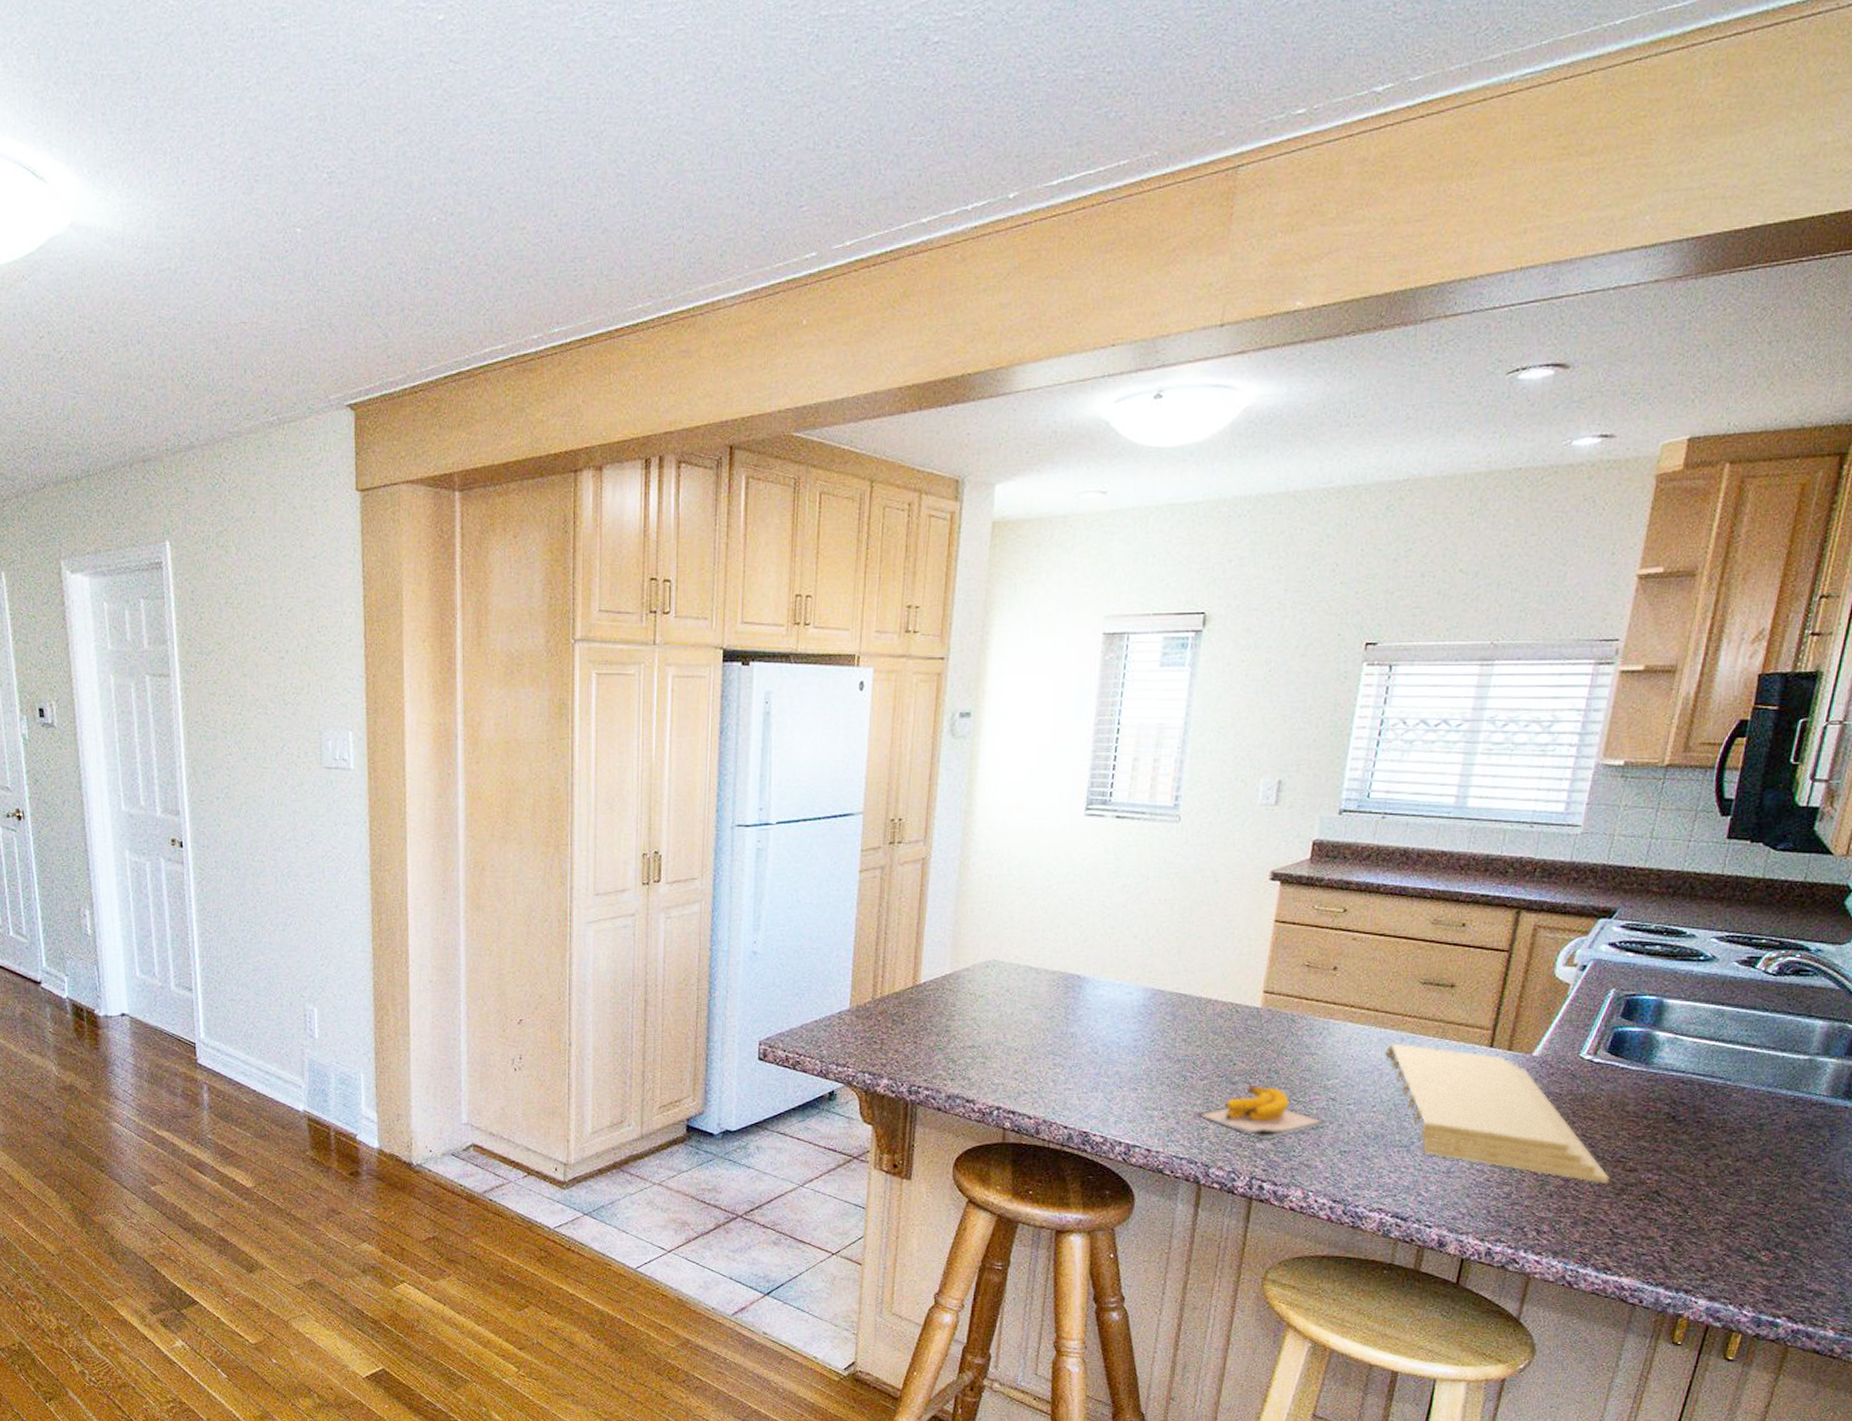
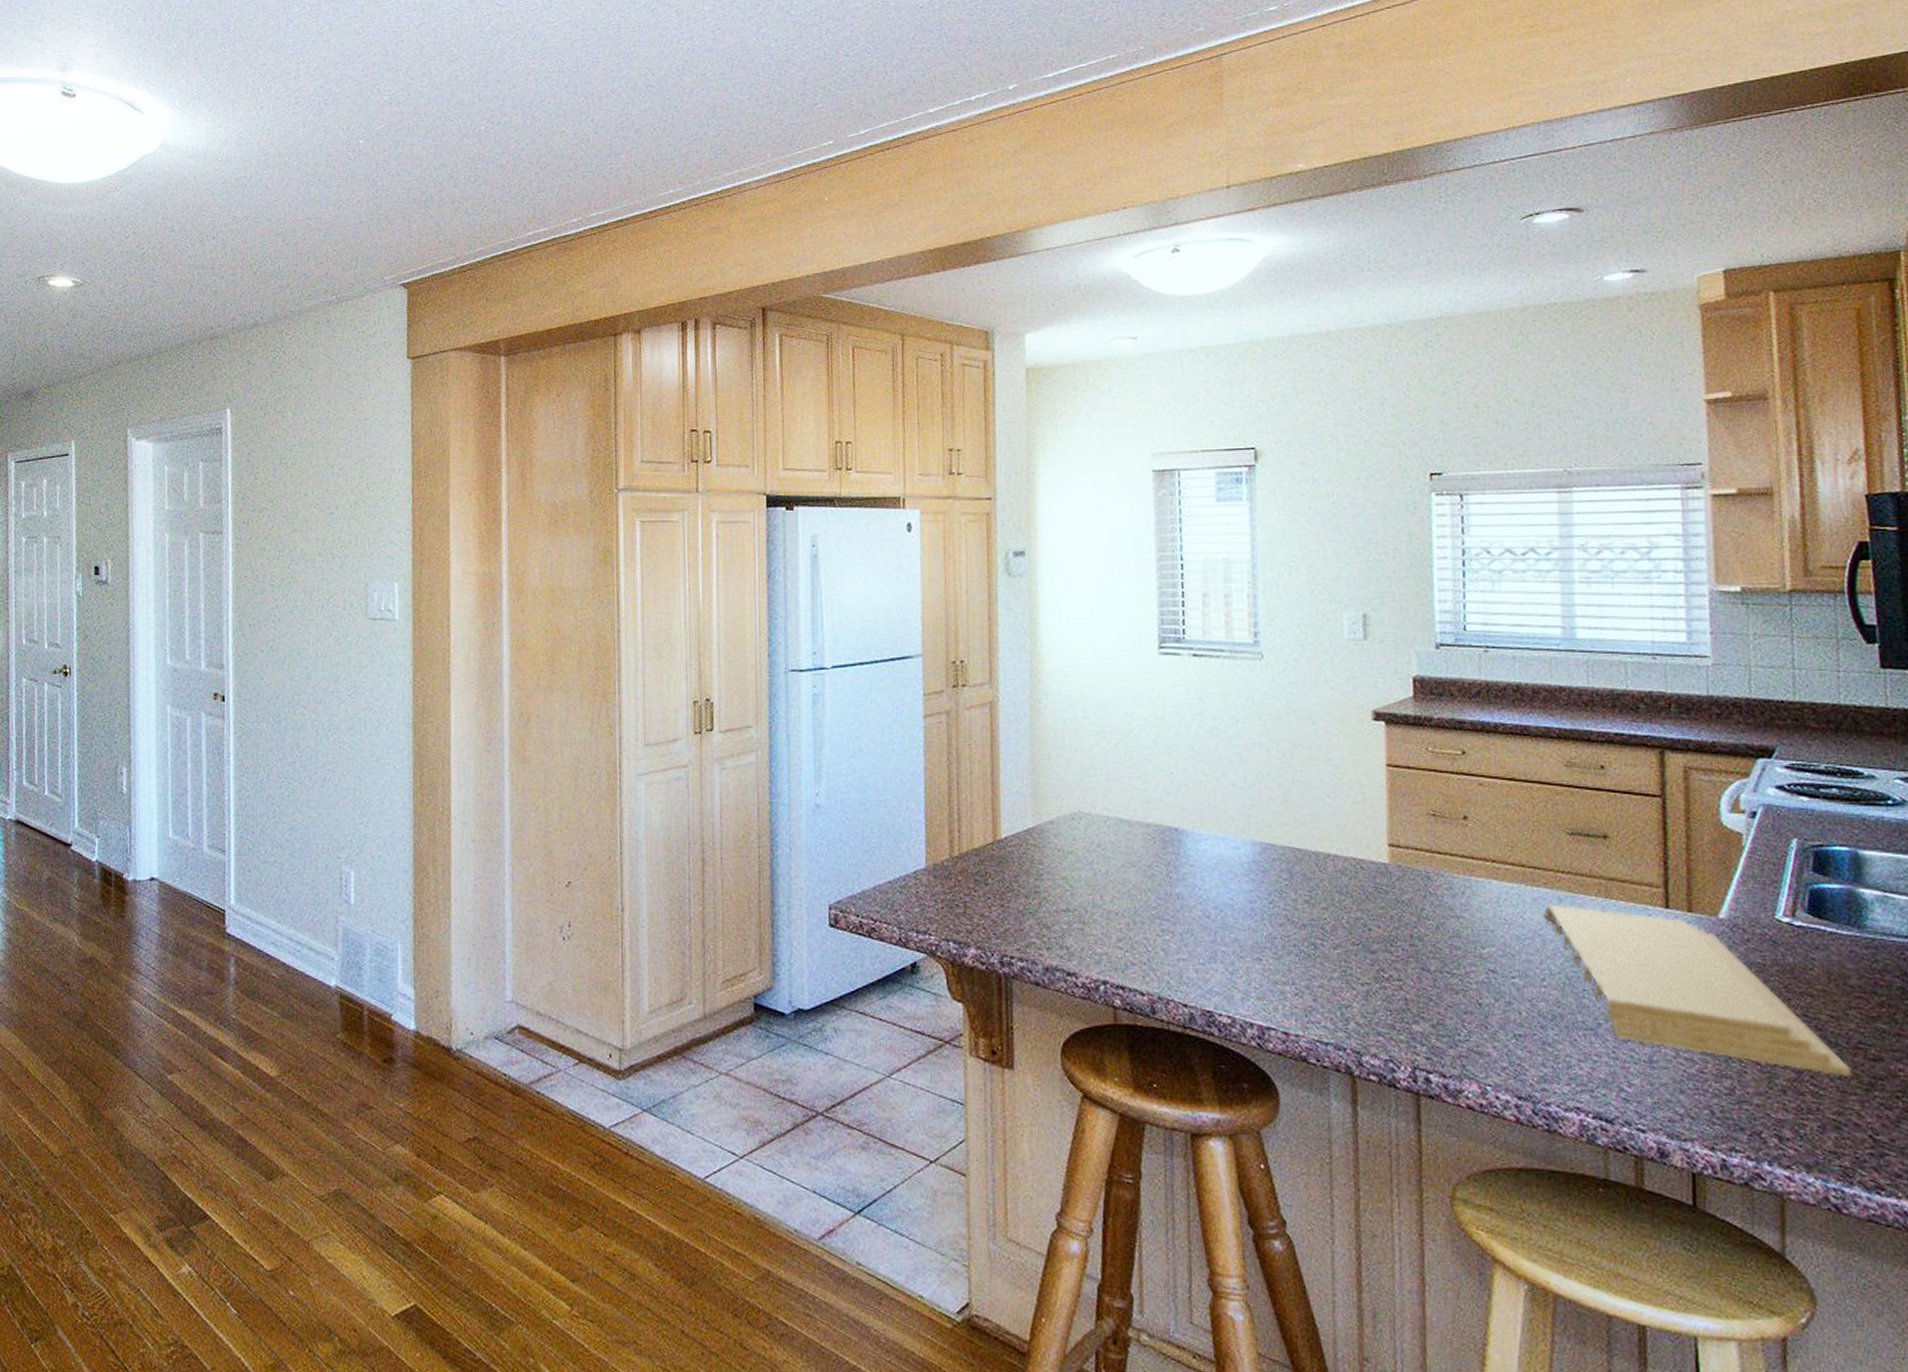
banana: present [1196,1084,1330,1139] -> none [1334,954,1495,1020]

